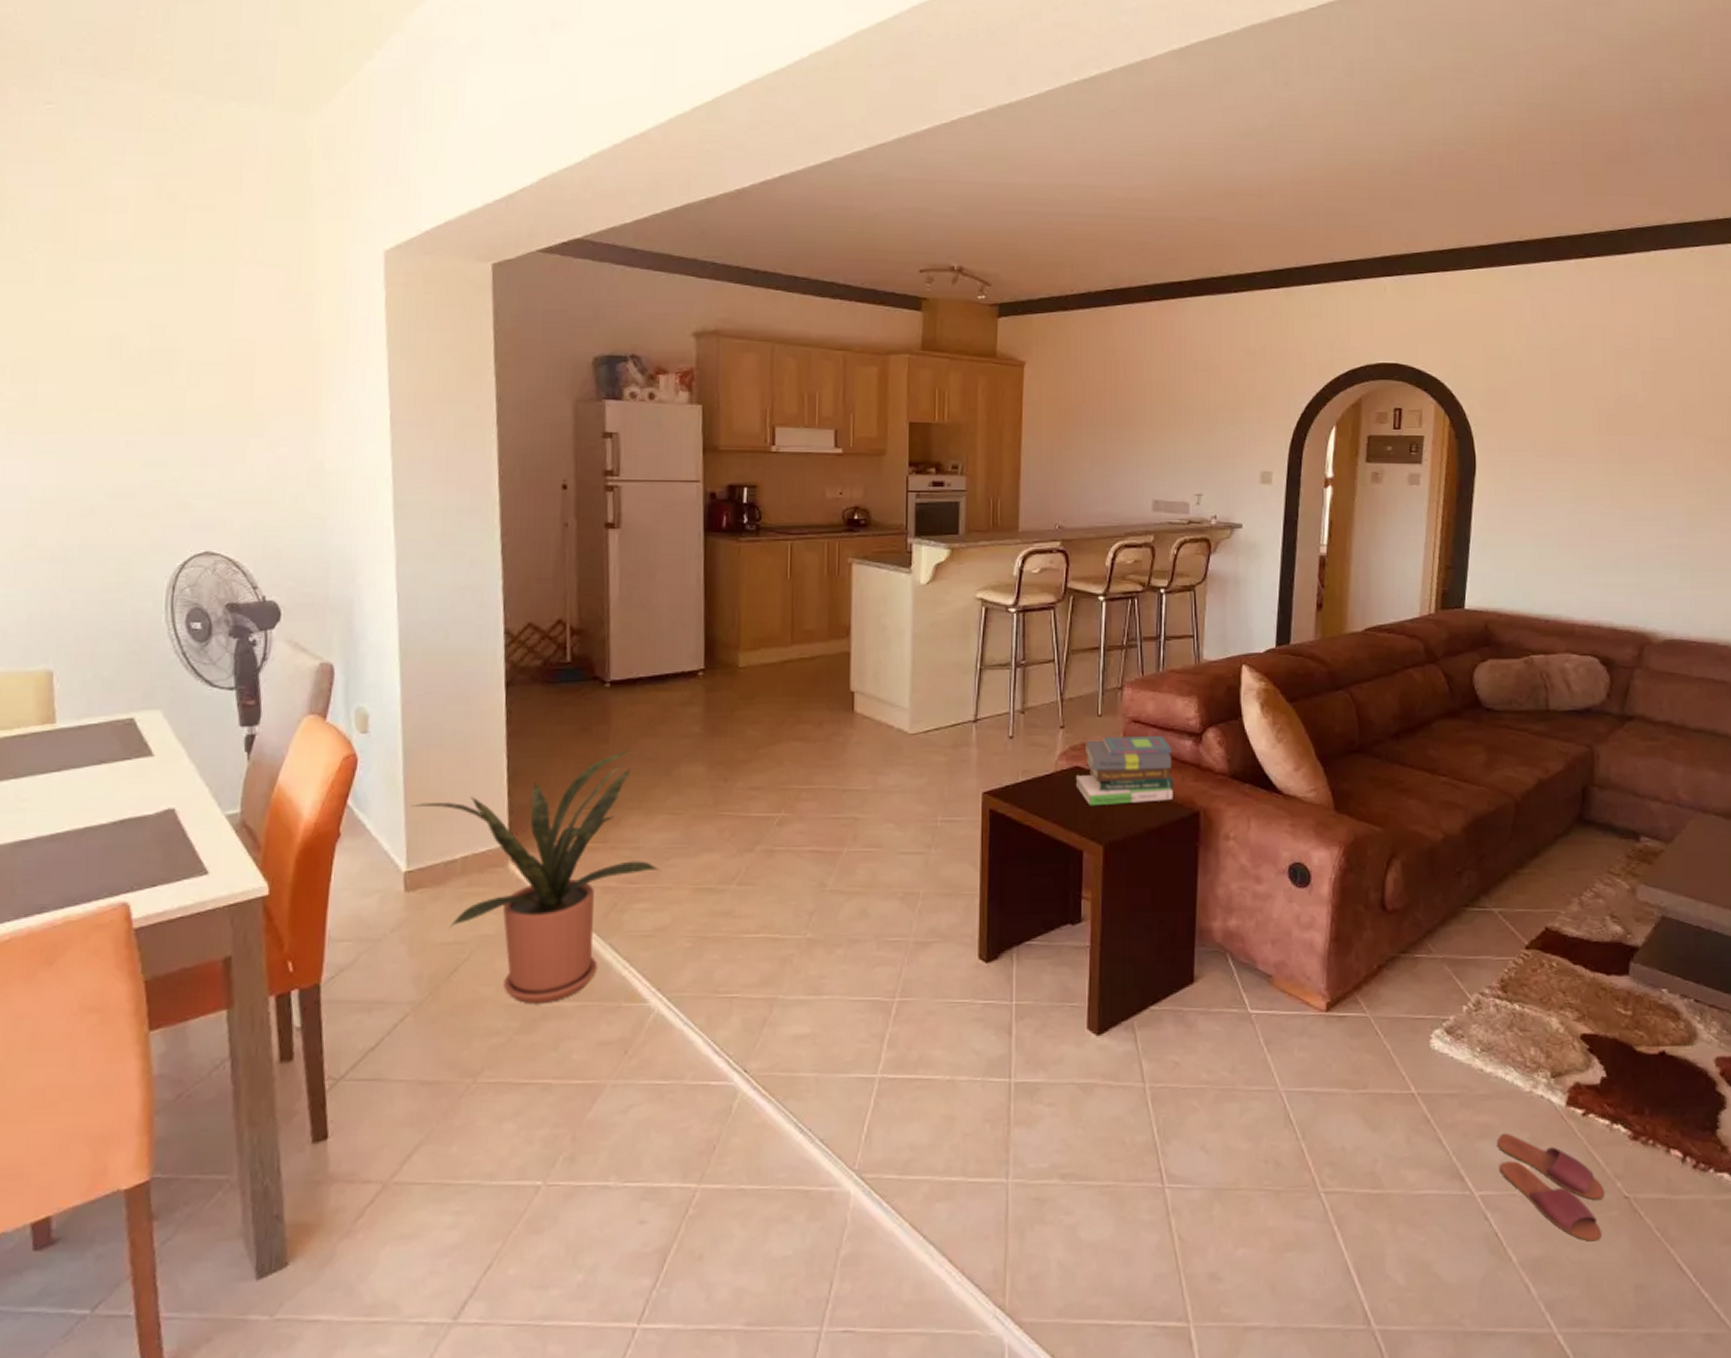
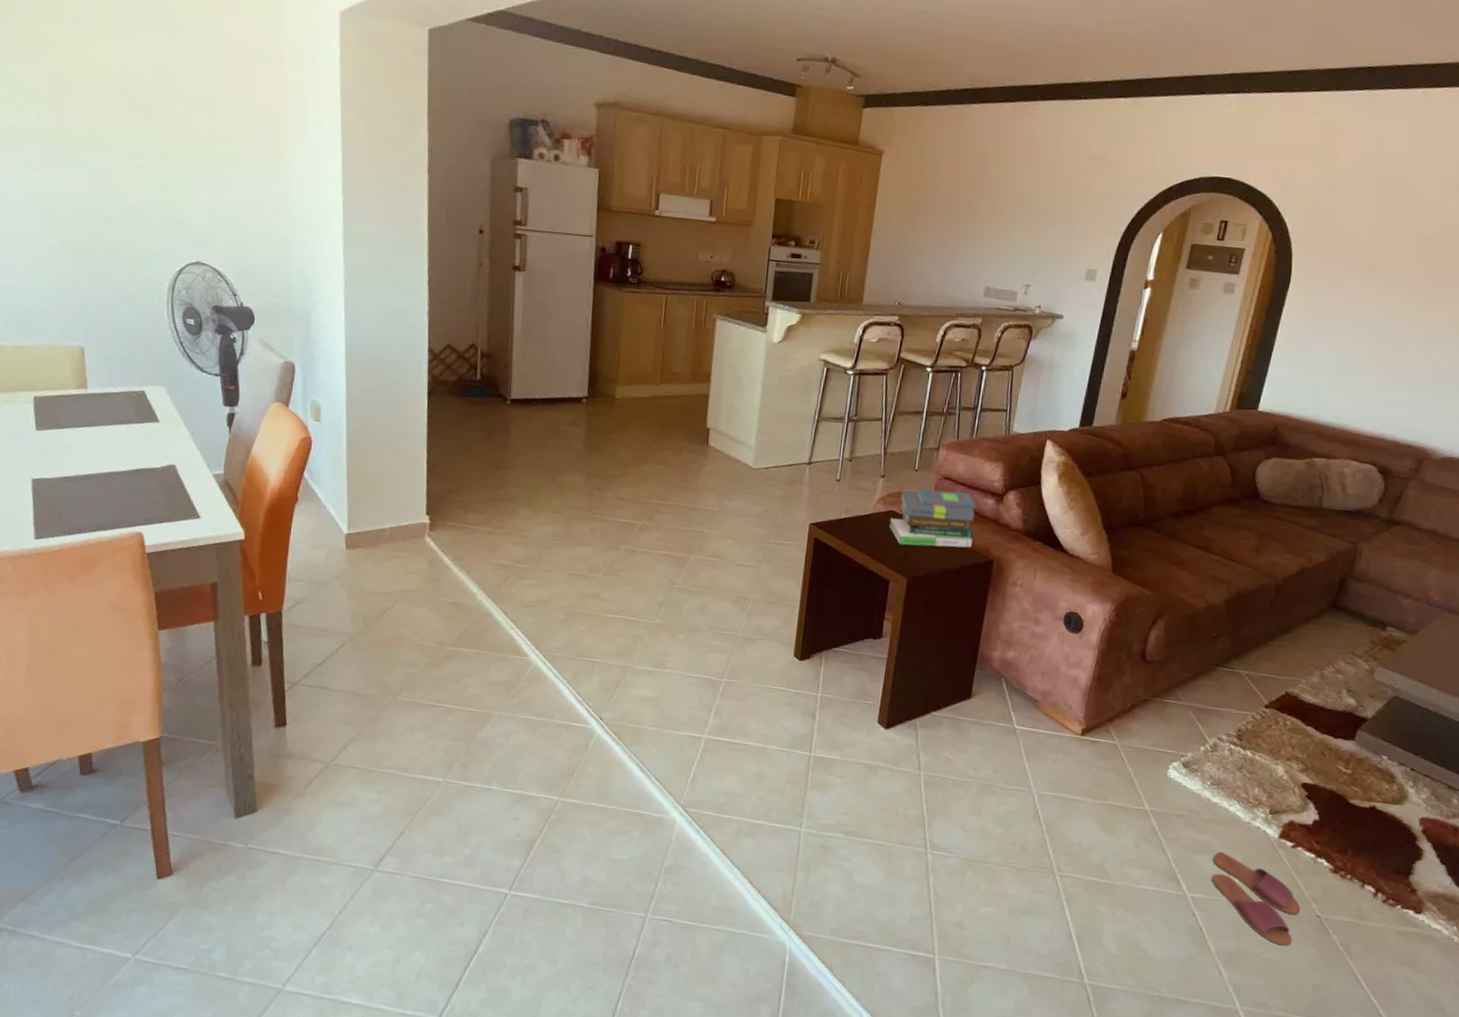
house plant: present [410,749,660,1003] -> none [351,456,543,647]

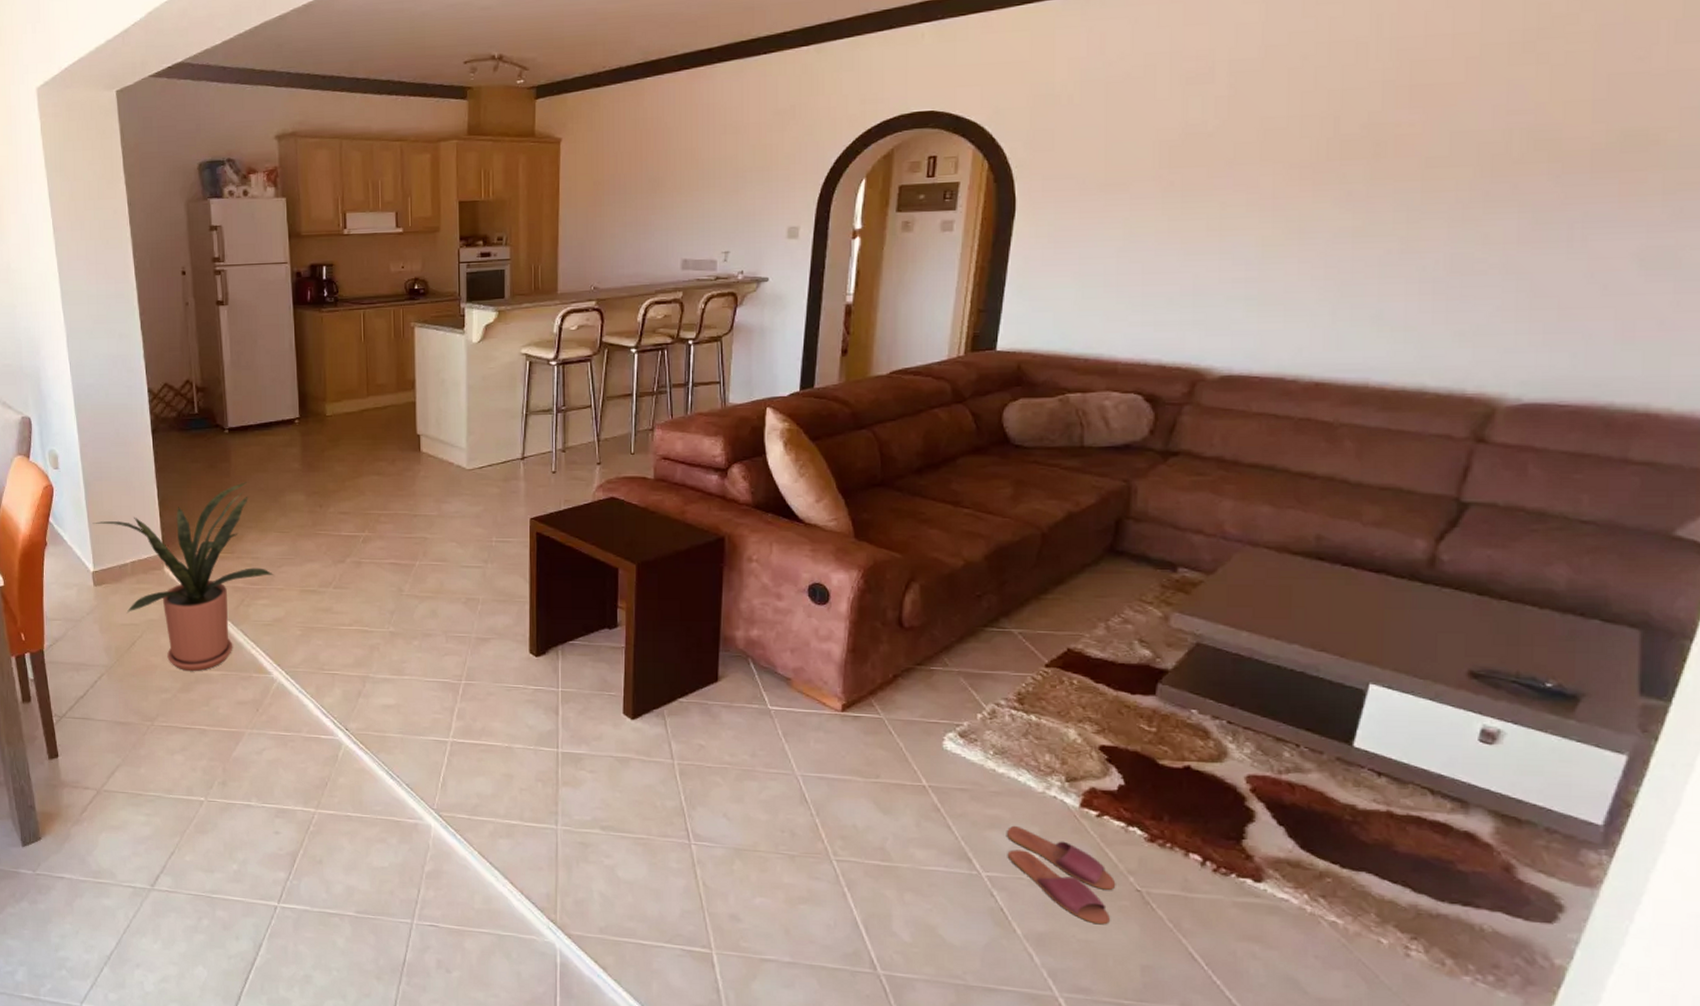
house plant: none [351,456,543,647] -> present [92,482,275,671]
books: present [888,488,976,548] -> none [611,470,701,531]

